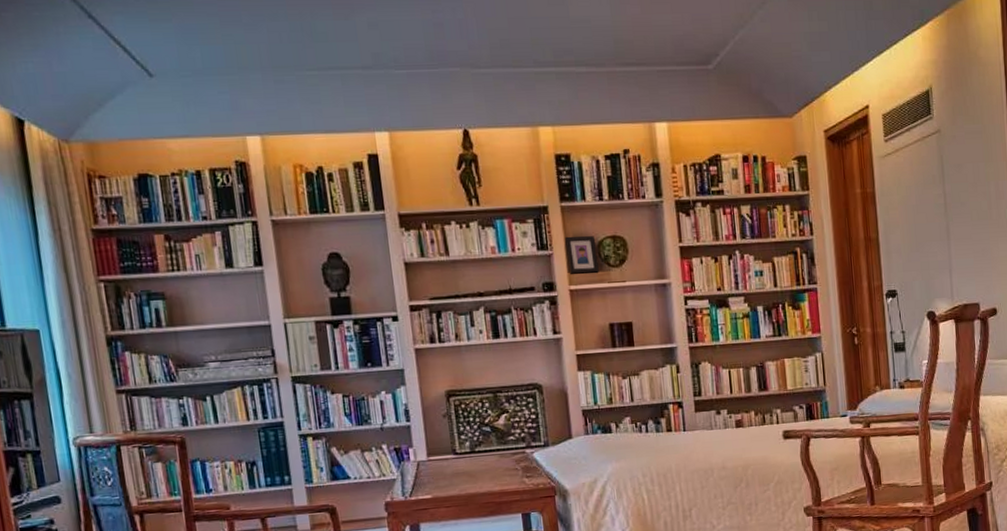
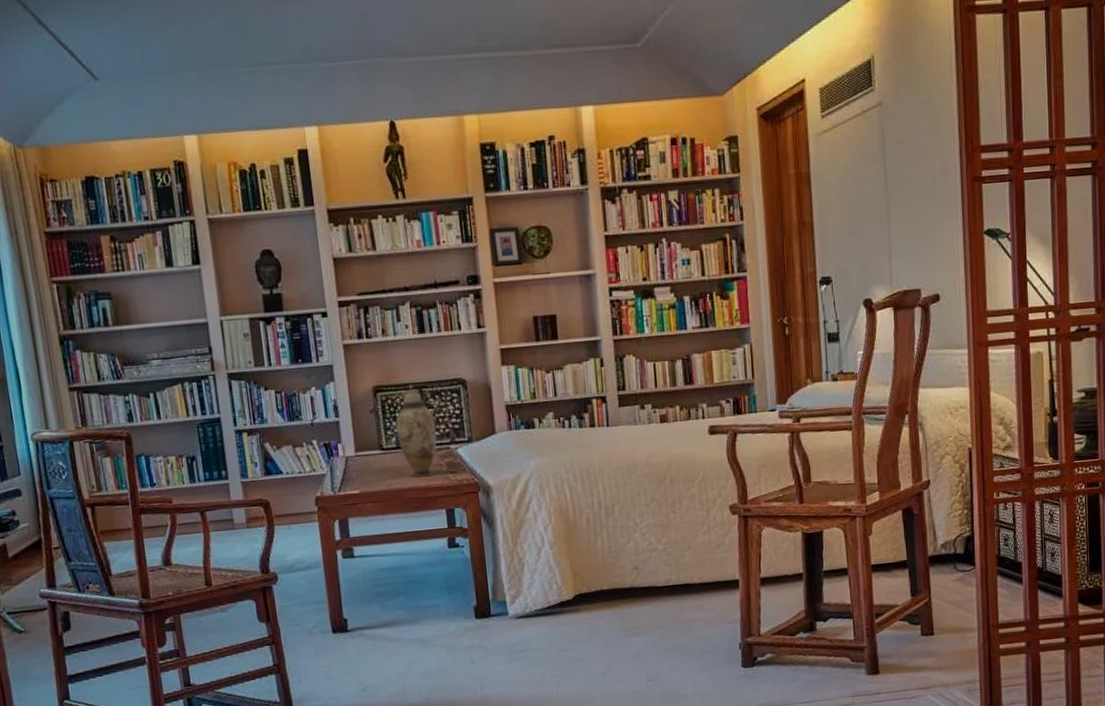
ginger jar: none [469,389,512,482] -> present [396,385,437,478]

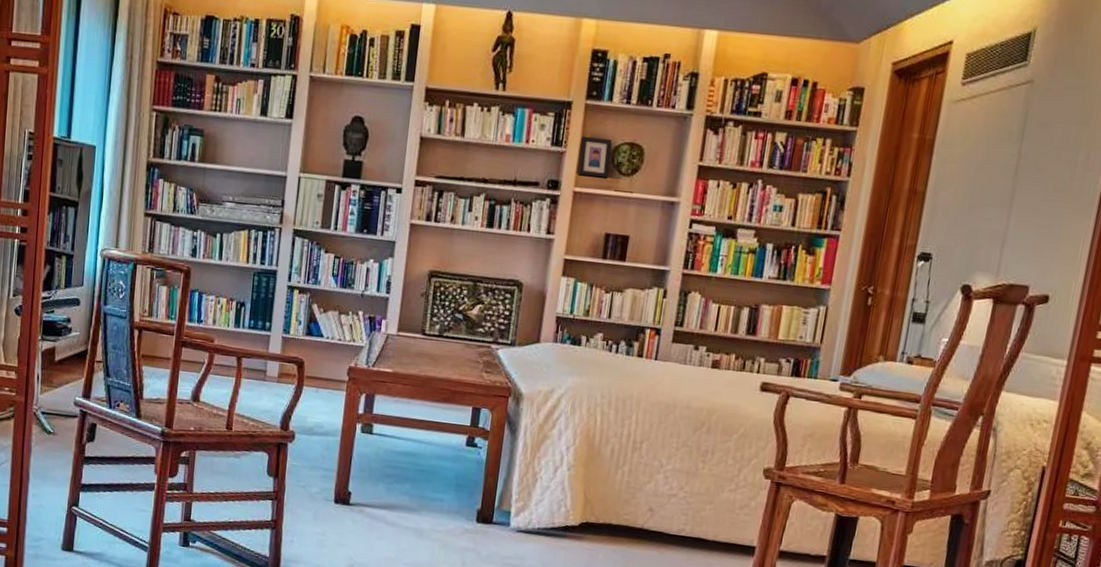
ginger jar: present [396,385,437,478] -> none [442,276,483,371]

